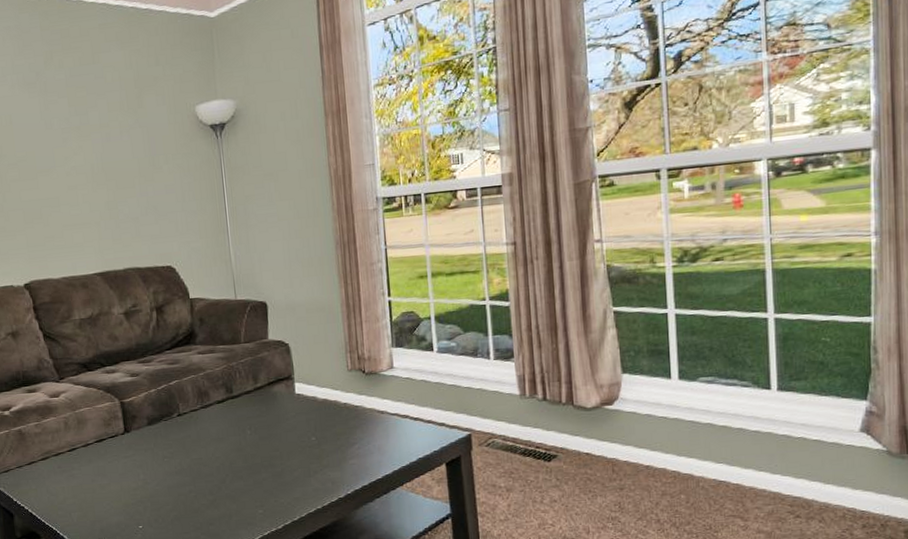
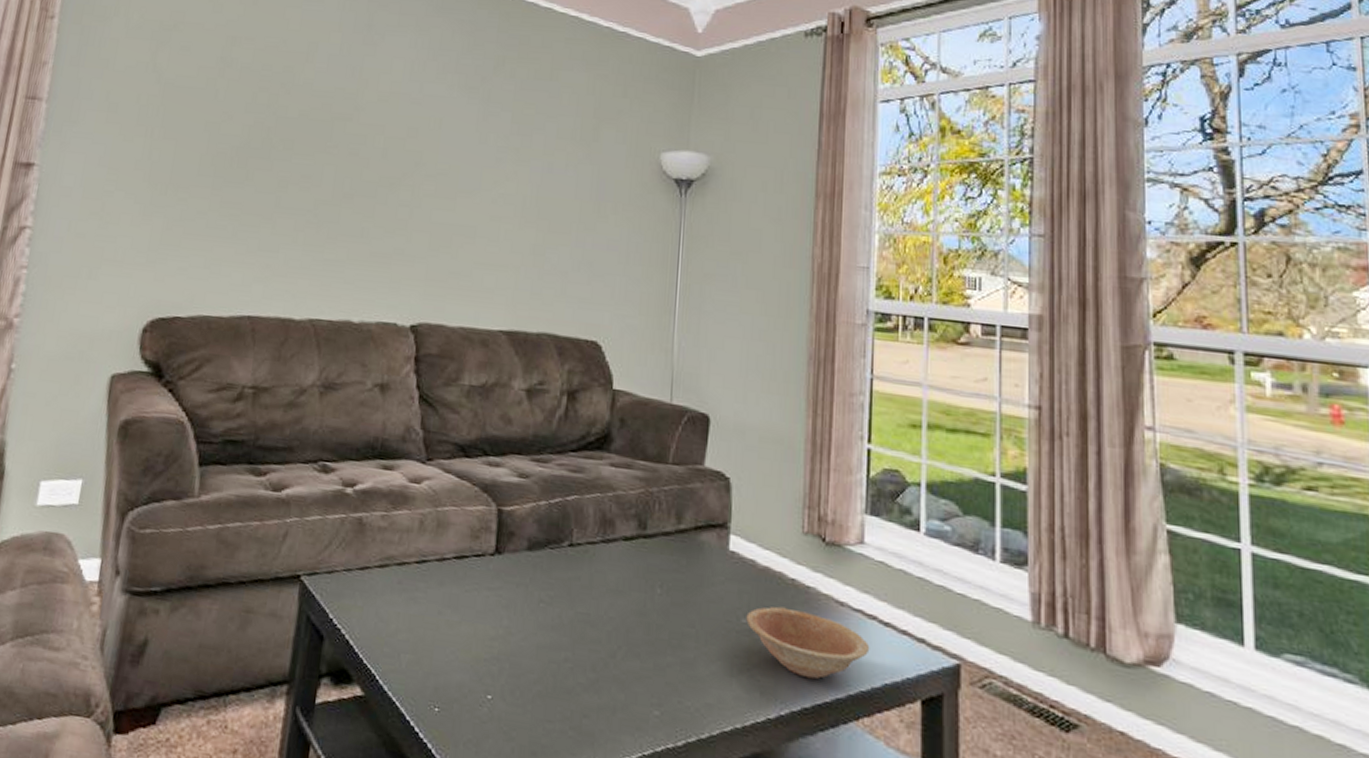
bowl: none [314,423,406,467] -> present [746,606,870,680]

